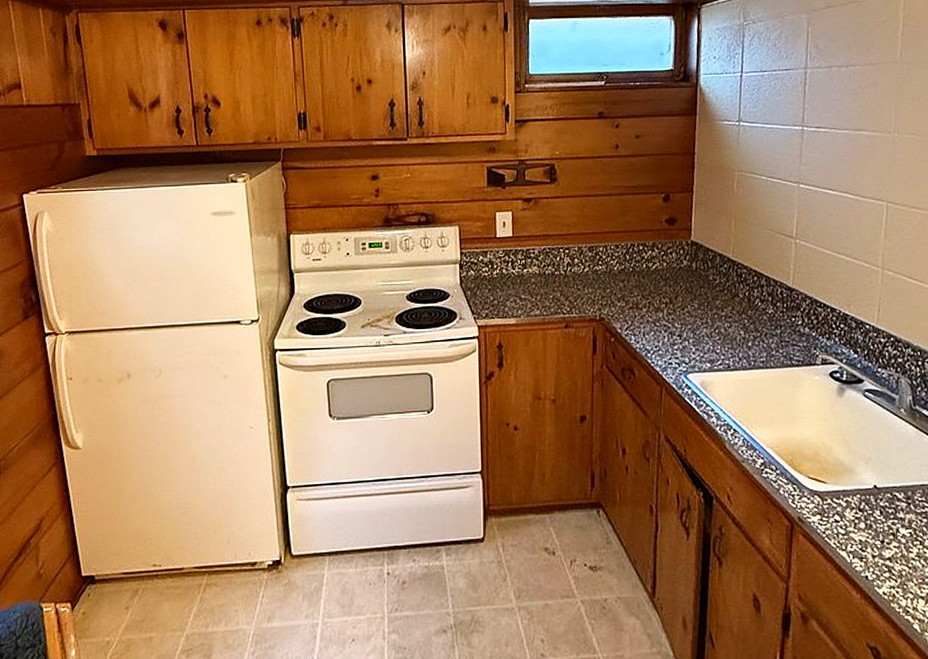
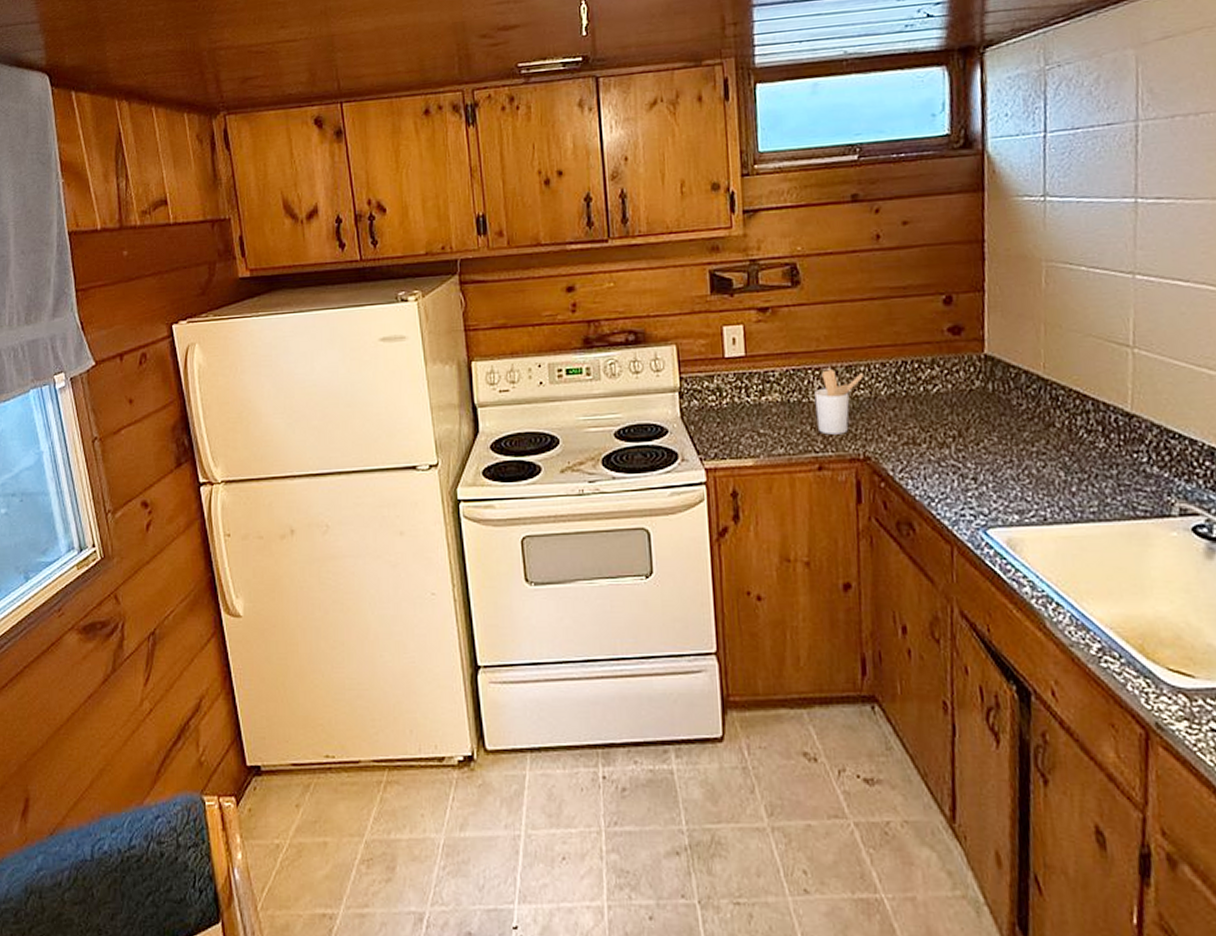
utensil holder: none [564,249,602,300] -> present [814,369,863,435]

